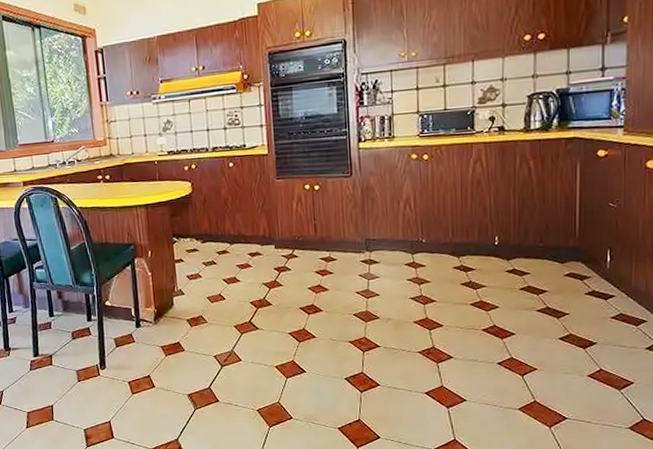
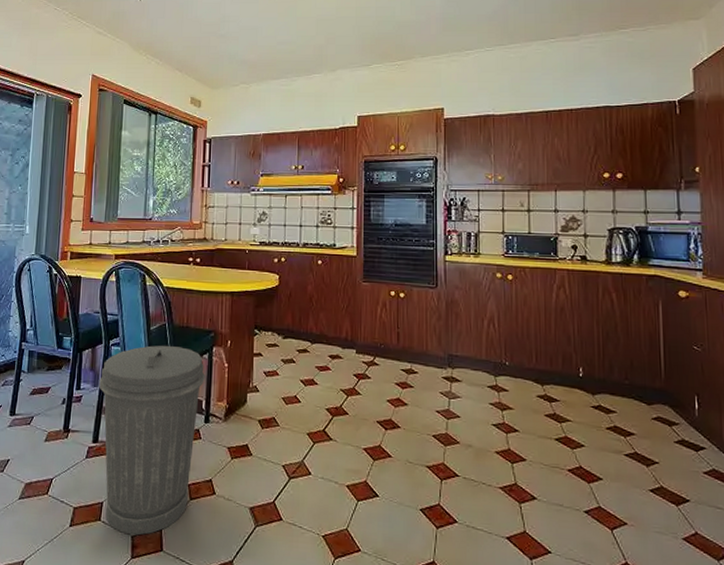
trash can: none [29,262,132,429] -> present [99,345,206,536]

